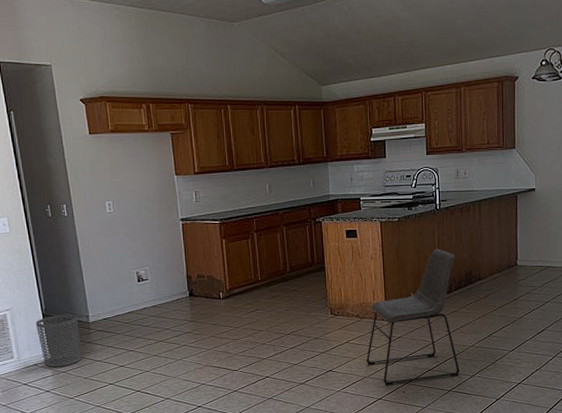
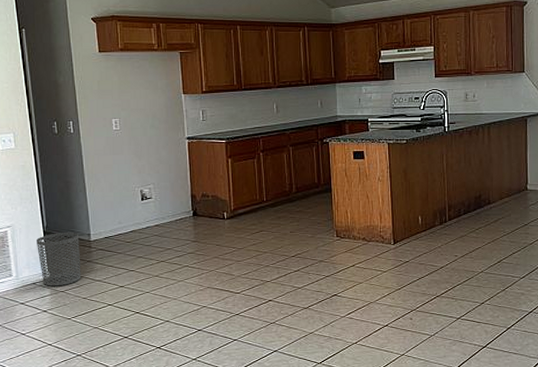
chair: present [365,249,460,386] -> none [372,171,469,312]

